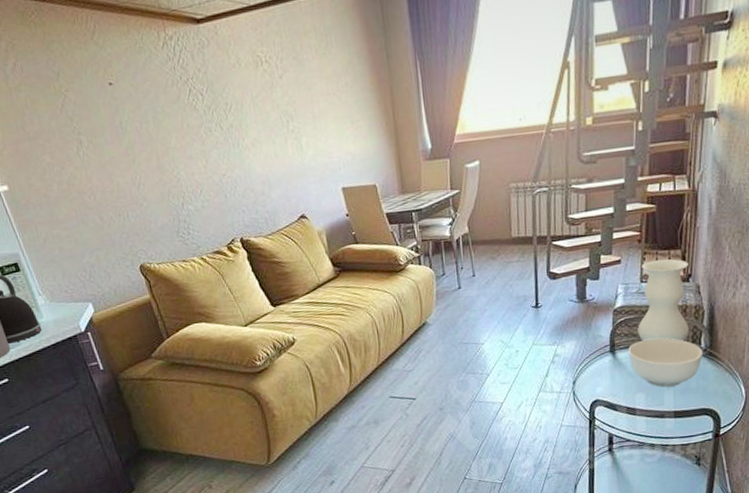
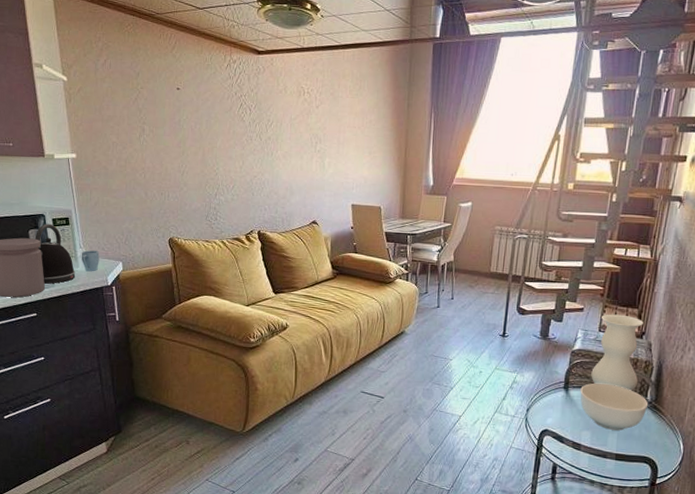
mug: none [42,295,66,321] -> present [81,250,100,272]

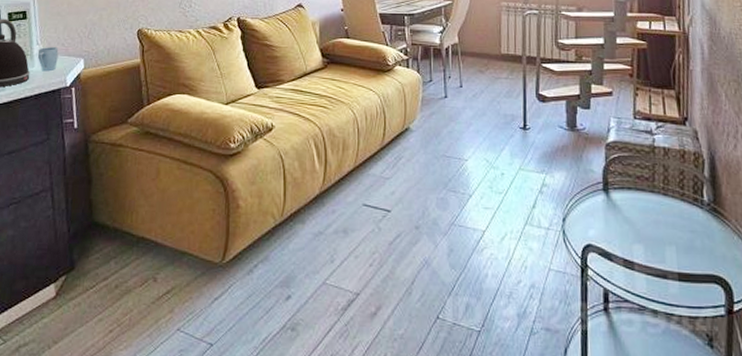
bowl: present [580,383,649,431] -> none [623,182,707,242]
vase: present [591,314,643,391] -> none [632,97,690,190]

